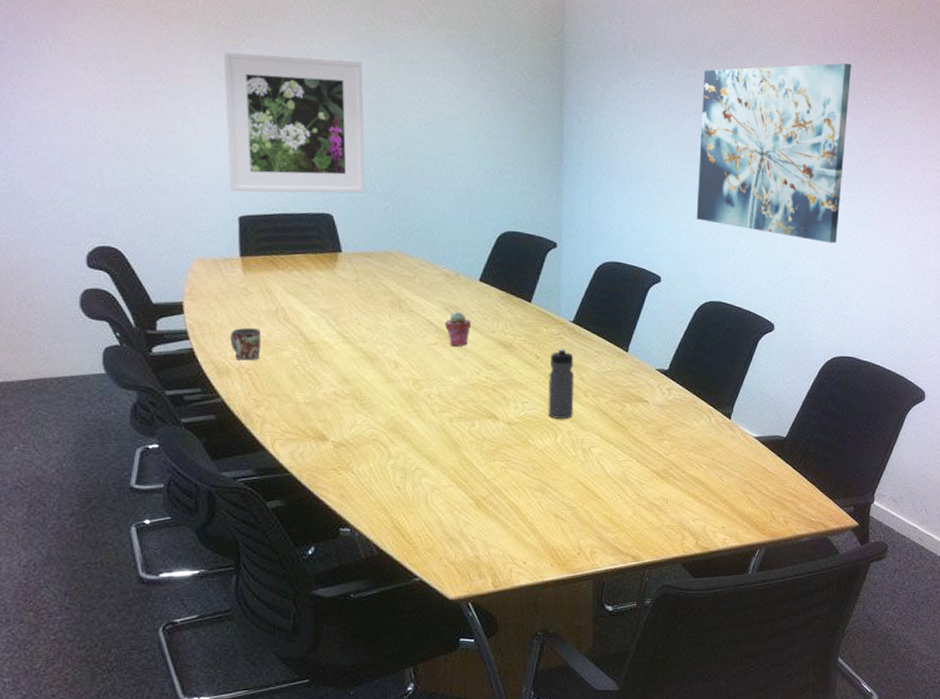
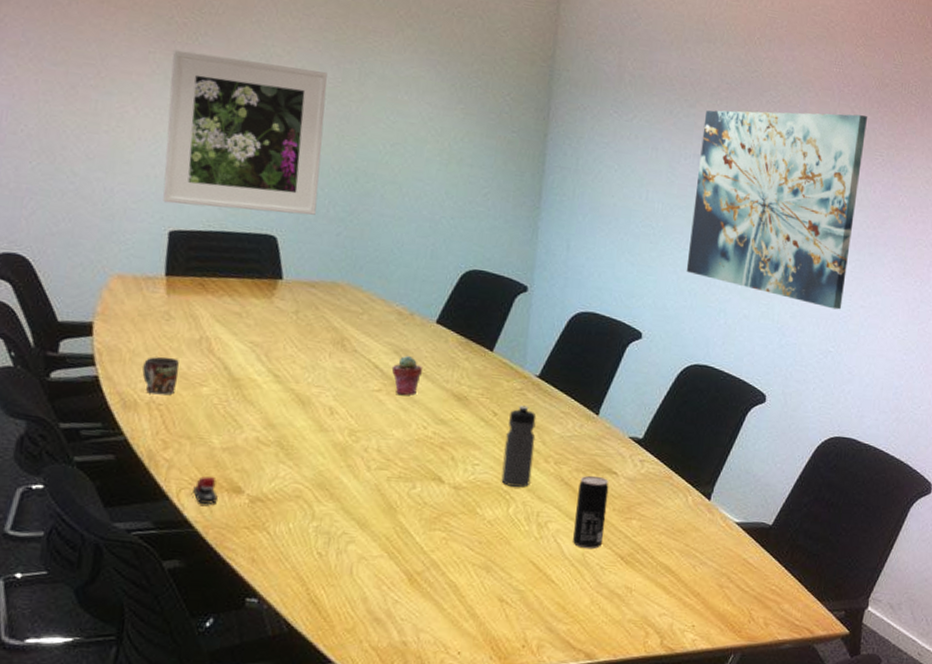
stapler: none [285,427,306,451] -> present [193,476,218,504]
beverage can: none [614,405,642,468] -> present [573,475,609,549]

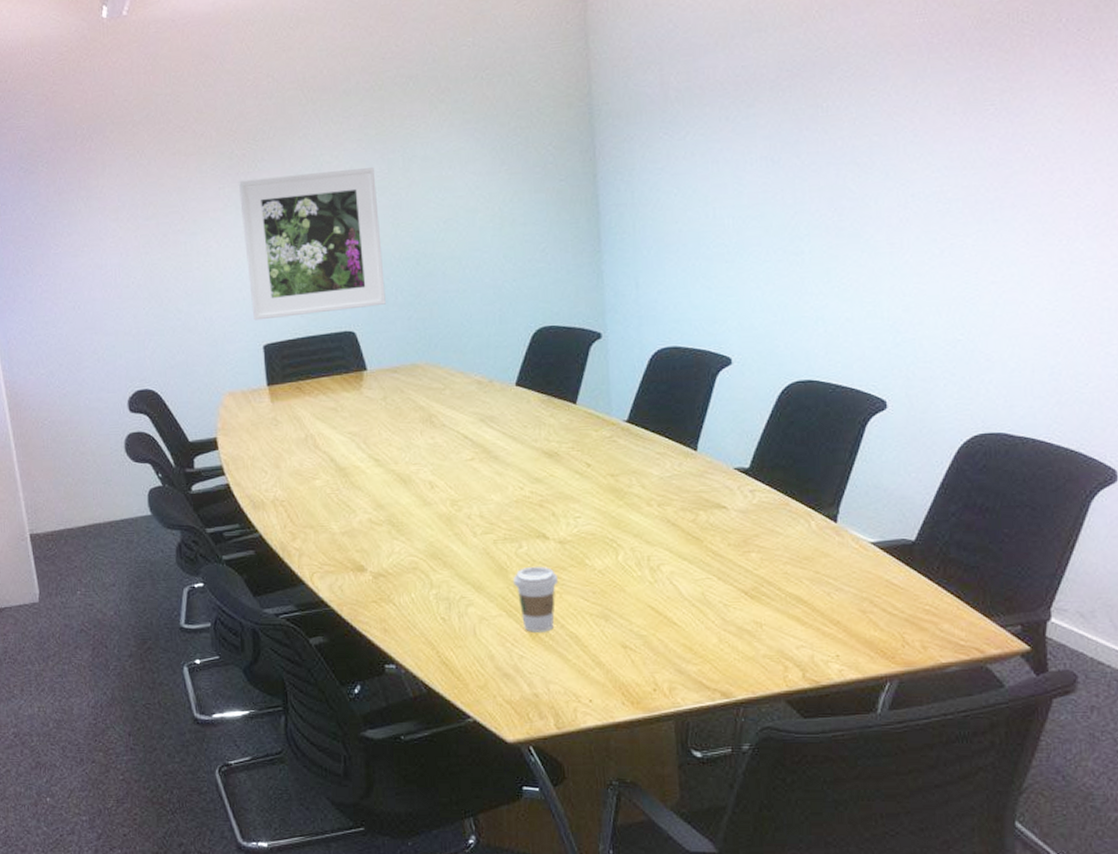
mug: present [142,356,180,395] -> none [263,458,294,493]
stapler: present [193,476,218,504] -> none [323,558,345,584]
potted succulent: present [391,355,422,396] -> none [480,421,510,460]
coffee cup: none [399,508,448,578] -> present [512,566,559,632]
water bottle: present [501,405,537,487] -> none [603,452,636,534]
beverage can: present [573,475,609,549] -> none [687,512,723,588]
wall art: present [686,110,867,310] -> none [766,64,969,293]

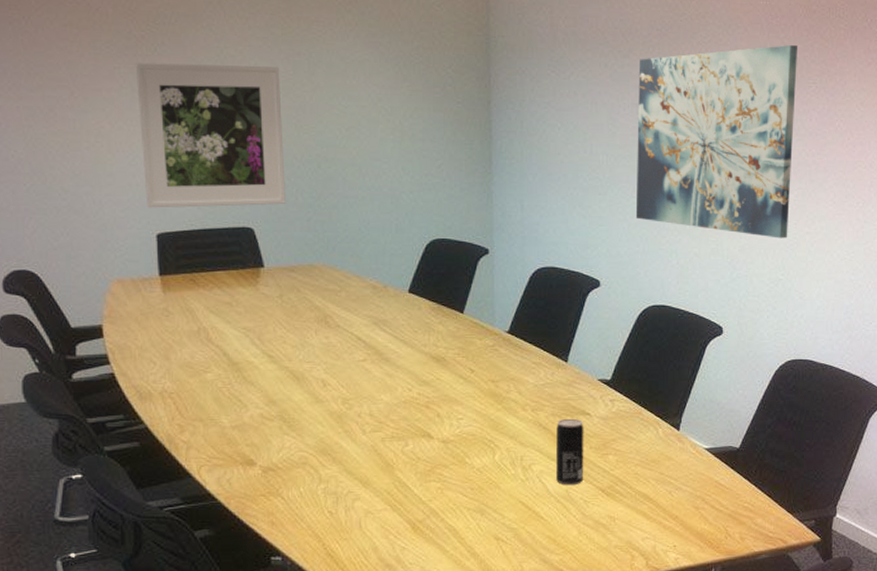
coffee cup: present [512,566,559,632] -> none [397,463,441,525]
beverage can: none [687,512,723,588] -> present [556,418,584,486]
wall art: none [766,64,969,293] -> present [635,45,797,239]

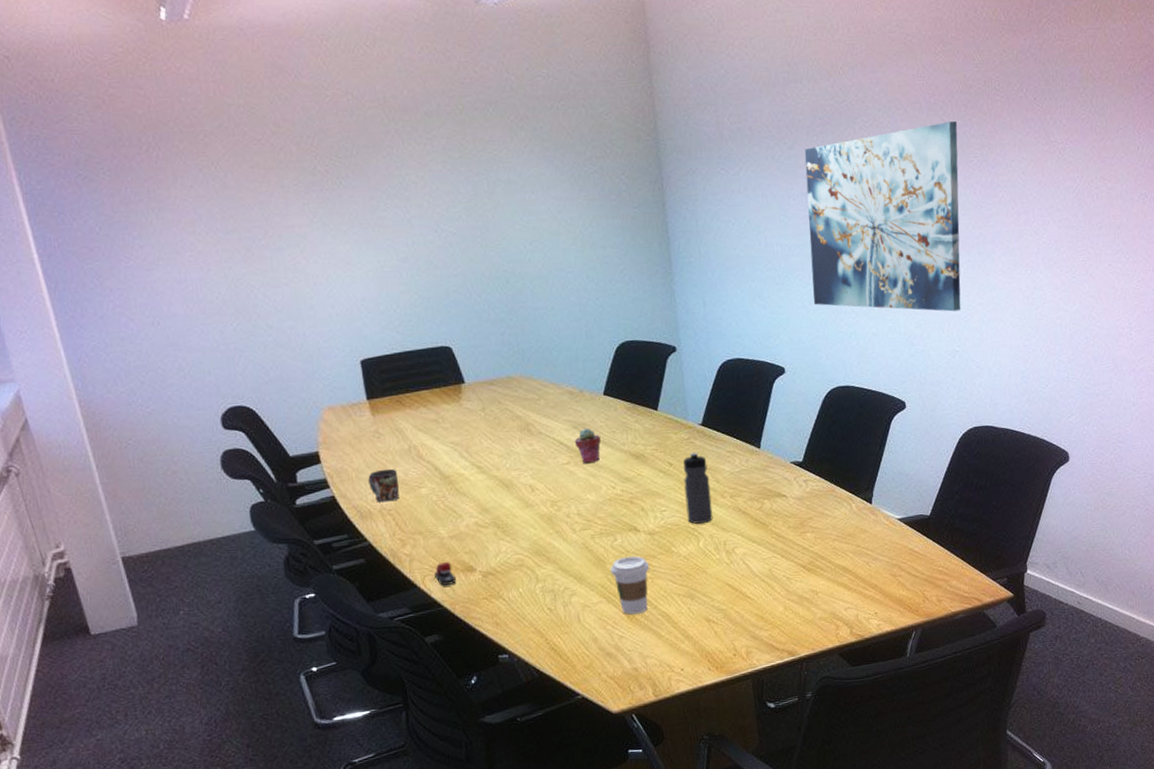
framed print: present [135,62,286,208] -> none [323,189,479,336]
mug: none [152,349,184,384] -> present [368,468,400,503]
stapler: none [212,452,234,477] -> present [434,561,456,585]
potted succulent: none [373,325,401,362] -> present [574,428,601,463]
coffee cup: none [397,463,441,525] -> present [609,555,650,615]
water bottle: none [485,360,512,435] -> present [683,452,713,524]
beverage can: present [556,418,584,486] -> none [755,501,785,565]

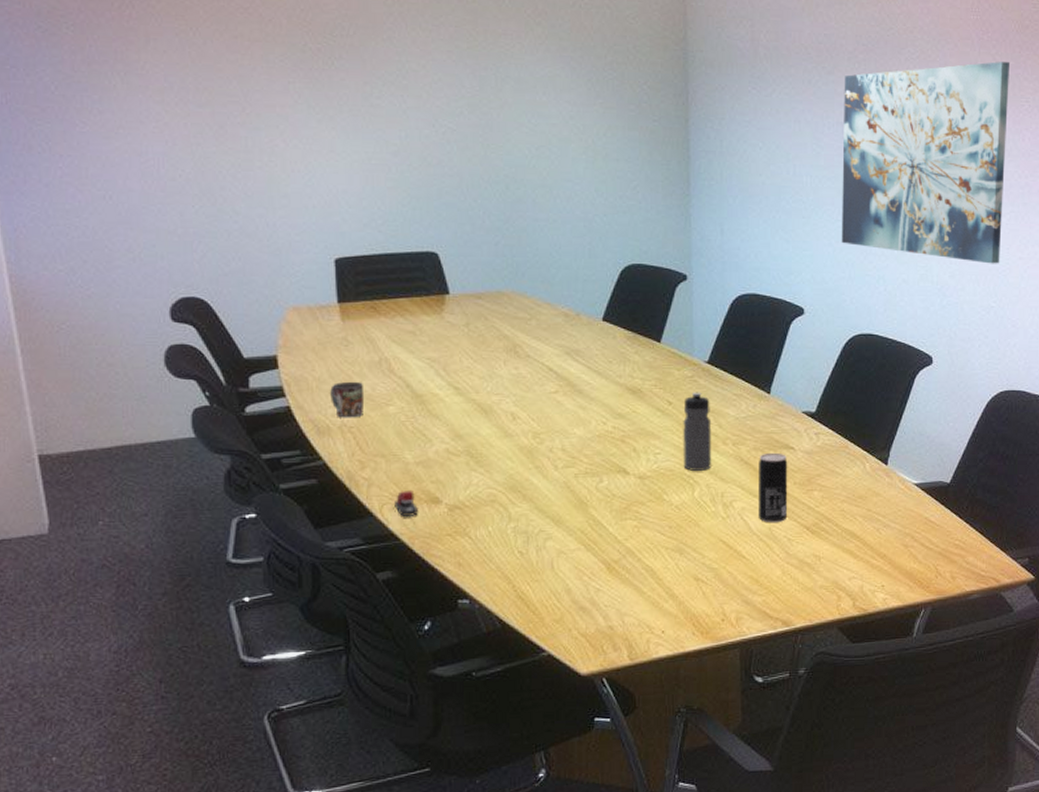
potted succulent: present [574,428,601,463] -> none [565,355,594,393]
coffee cup: present [609,555,650,615] -> none [591,500,637,566]
beverage can: none [755,501,785,565] -> present [759,452,788,523]

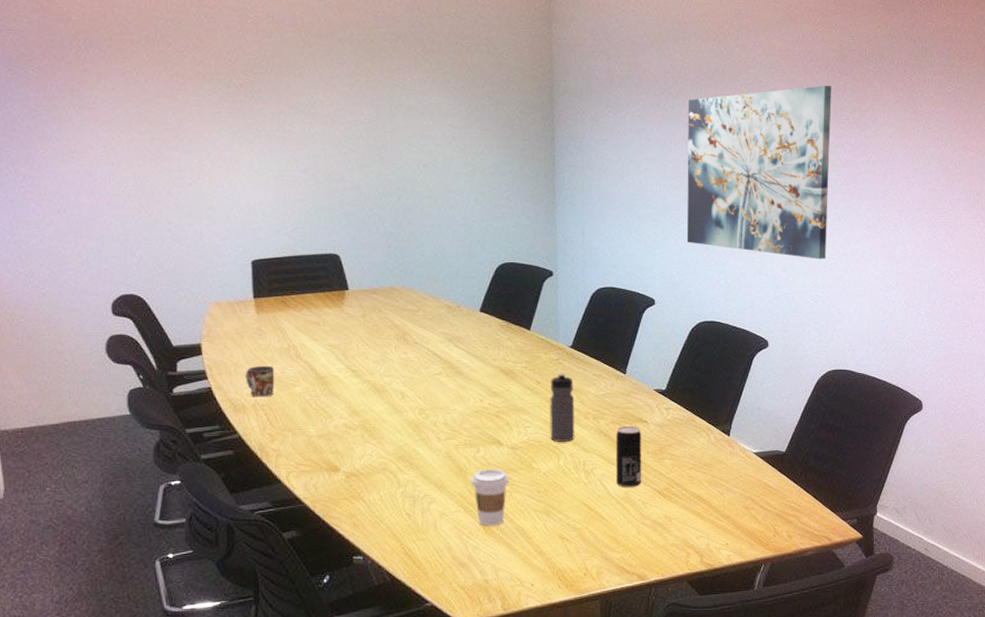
stapler: present [394,489,418,516] -> none [299,459,319,483]
coffee cup: none [591,500,637,566] -> present [470,468,510,526]

